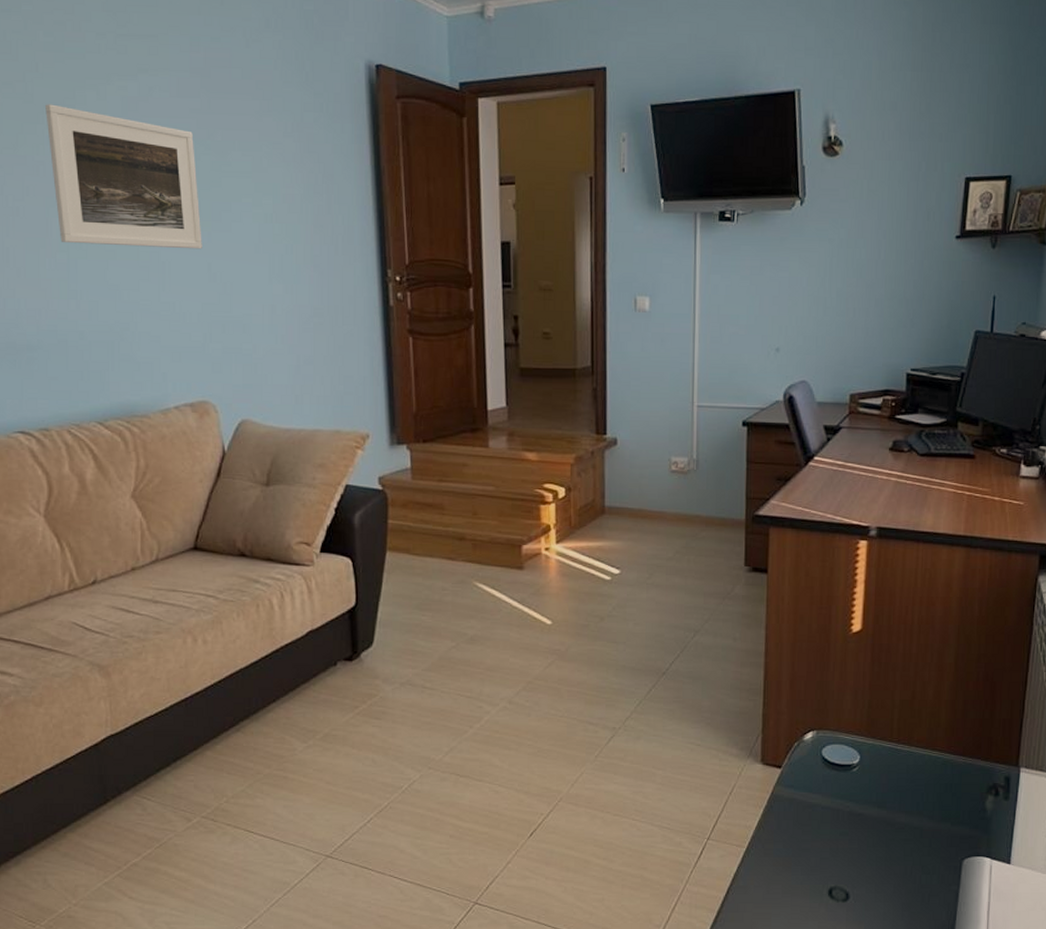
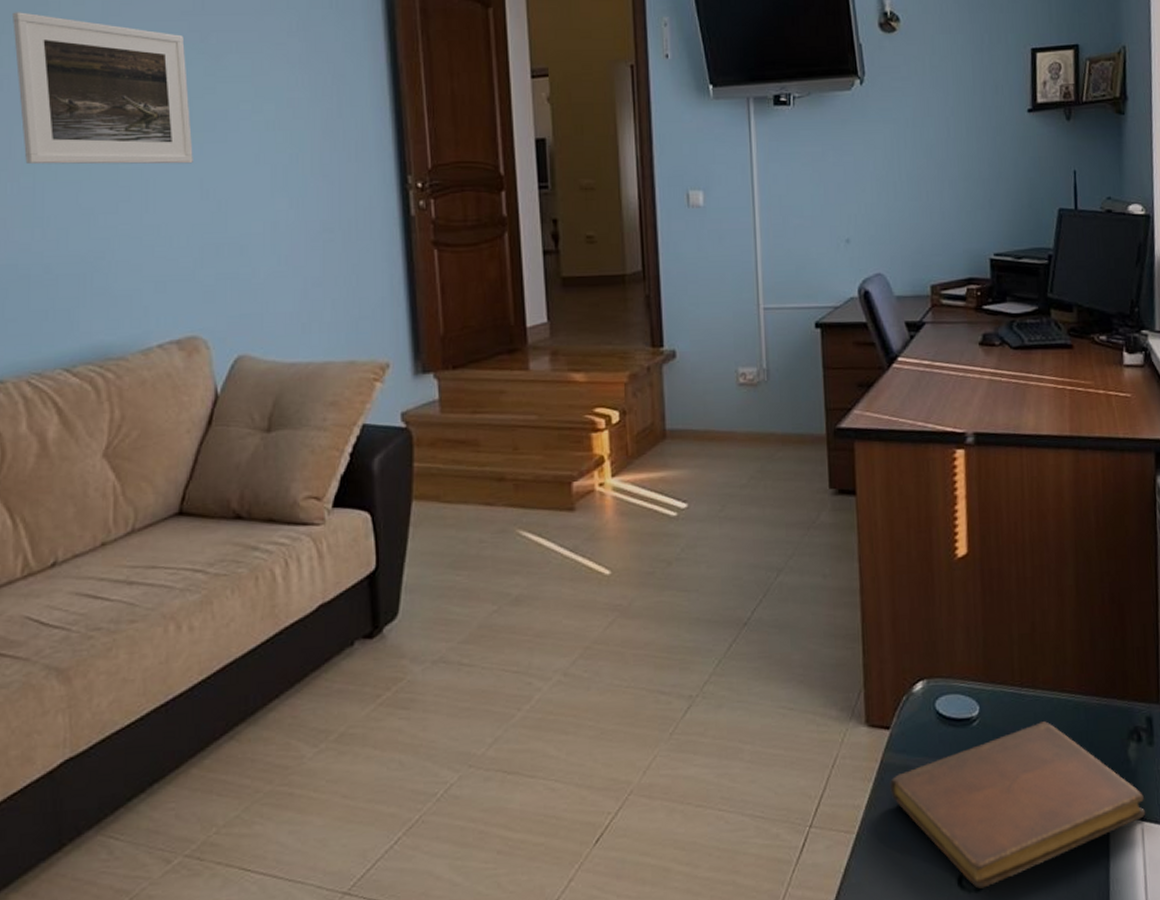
notebook: none [777,773,996,899] -> present [889,721,1146,889]

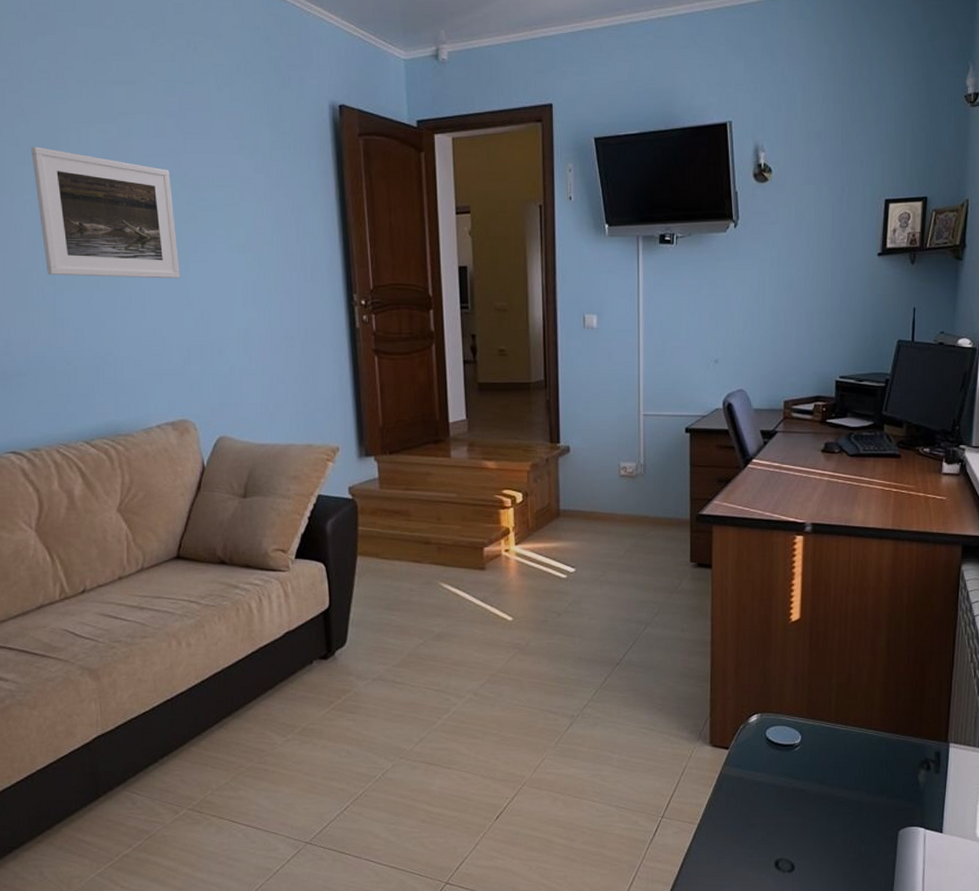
notebook: present [889,721,1146,889] -> none [725,750,929,870]

